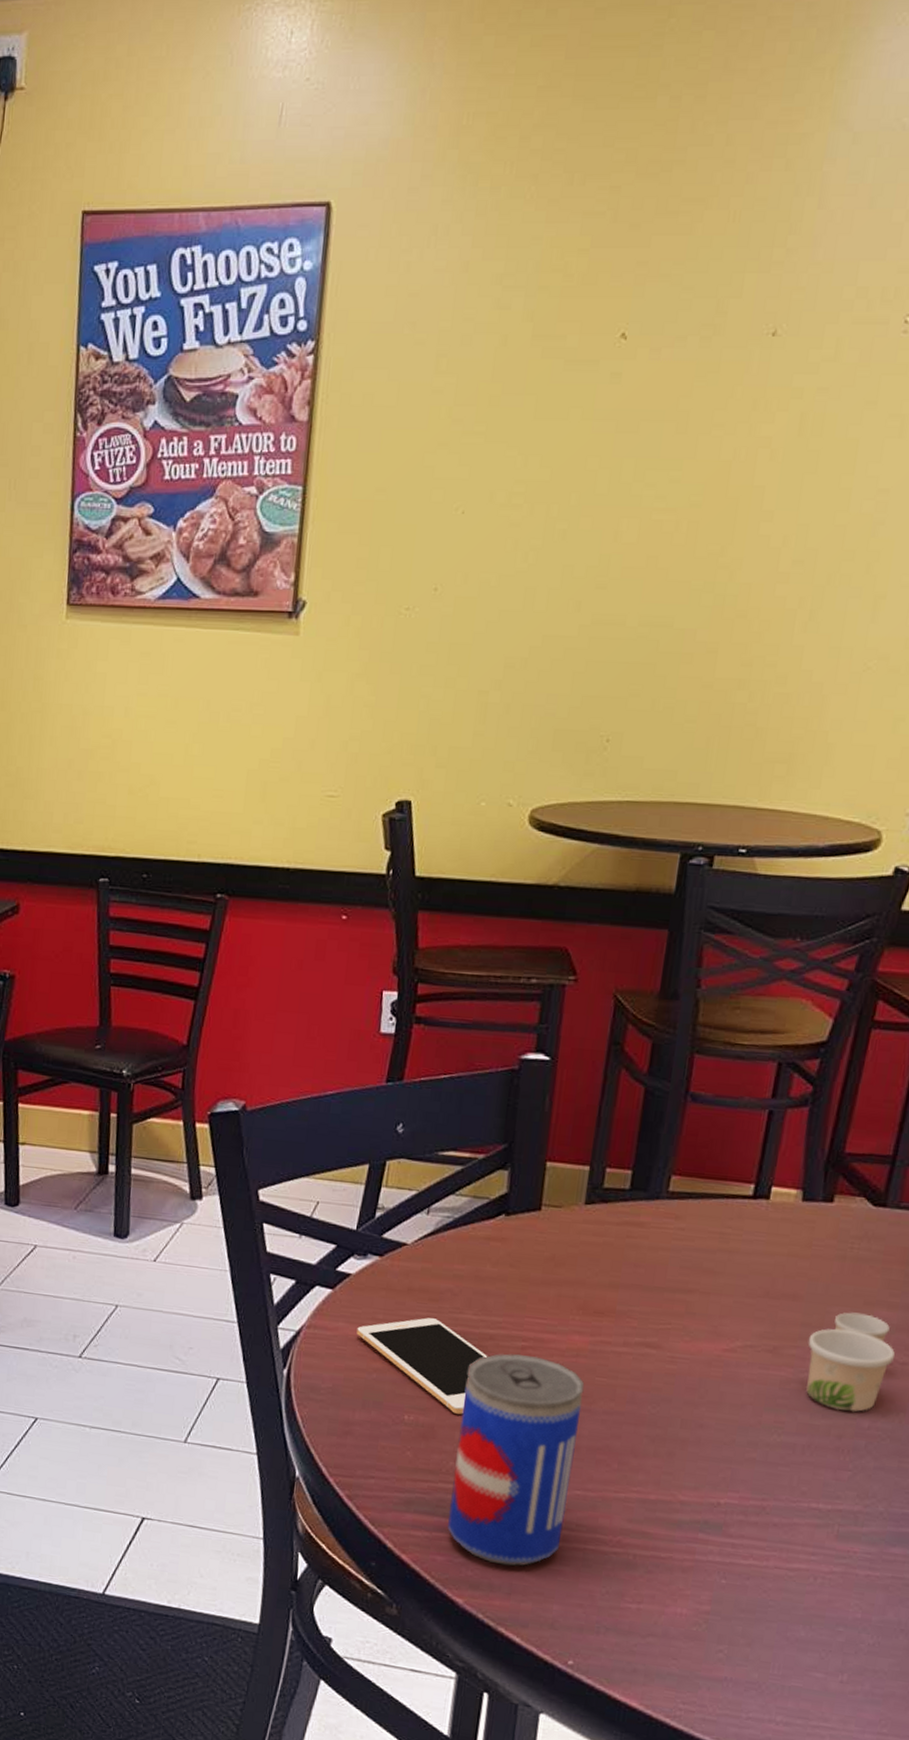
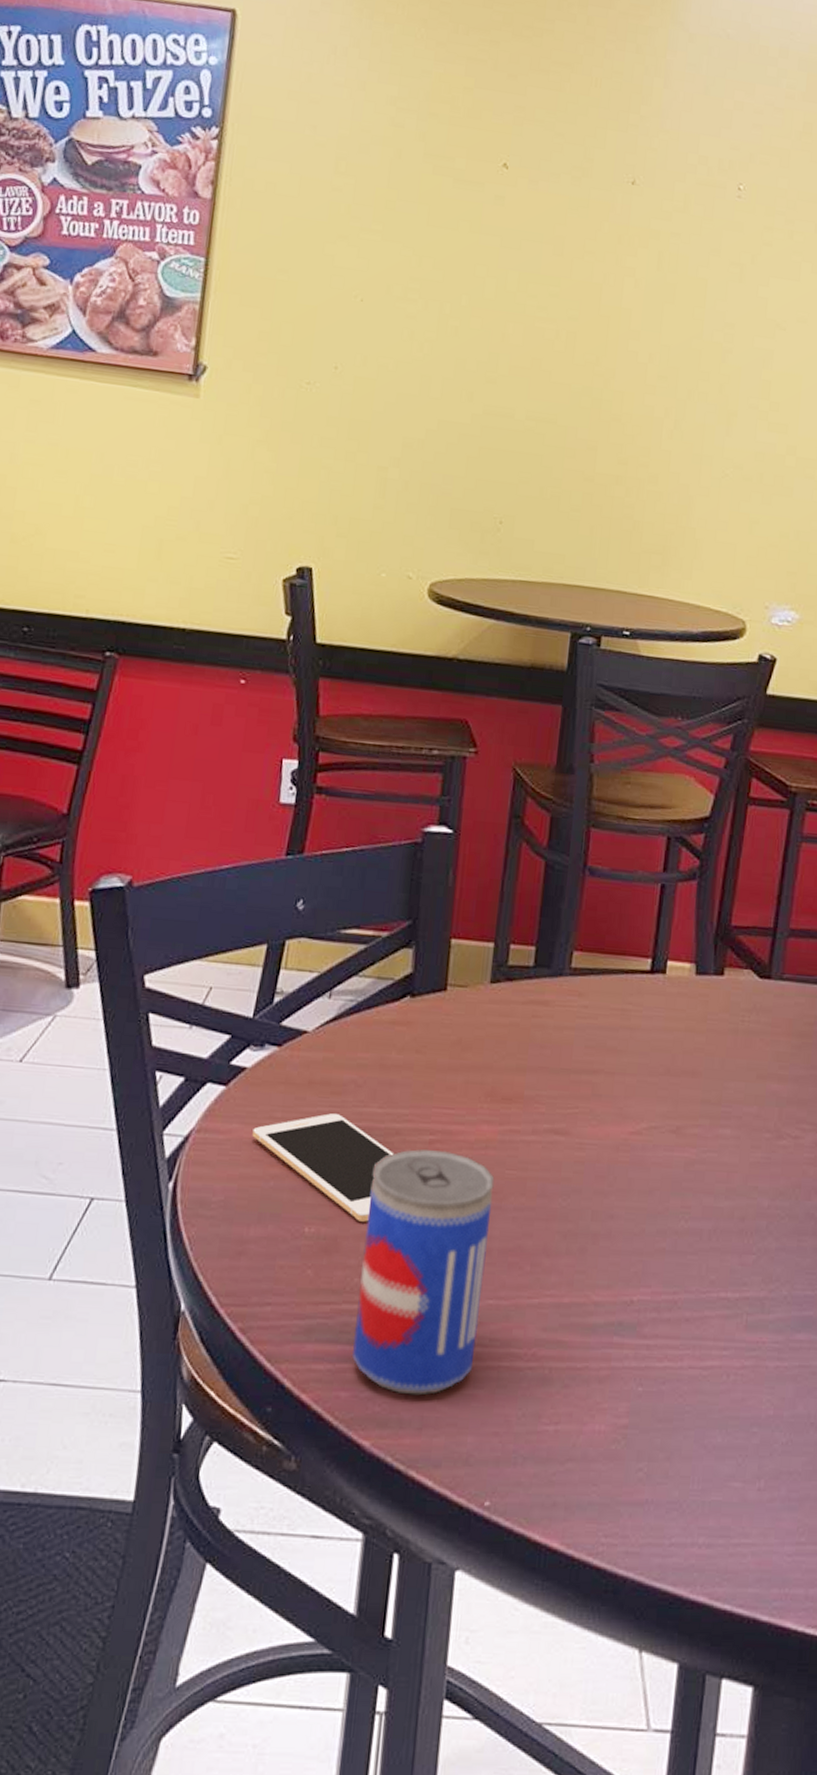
paper cup: present [805,1312,895,1412] -> none [708,1087,787,1192]

